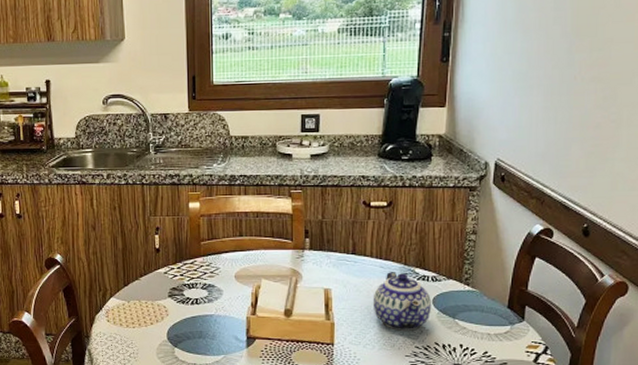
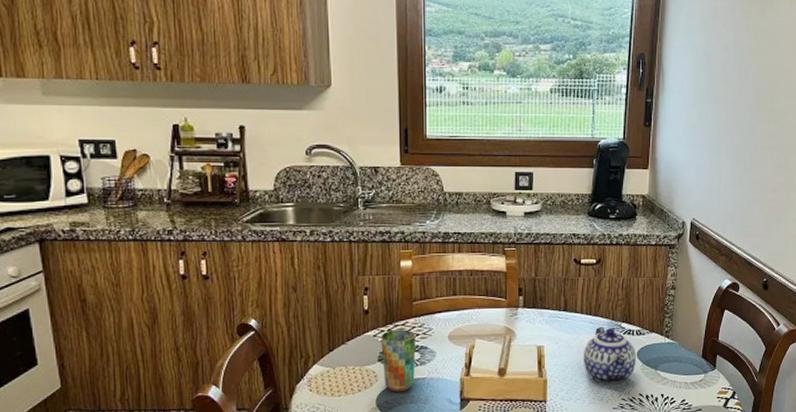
cup: none [171,268,204,327] -> present [381,329,416,393]

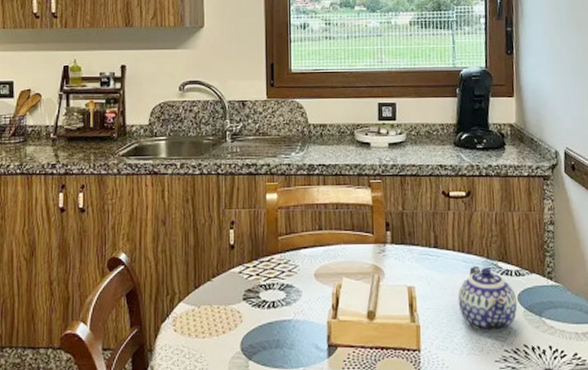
cup: present [381,329,416,393] -> none [246,266,281,336]

